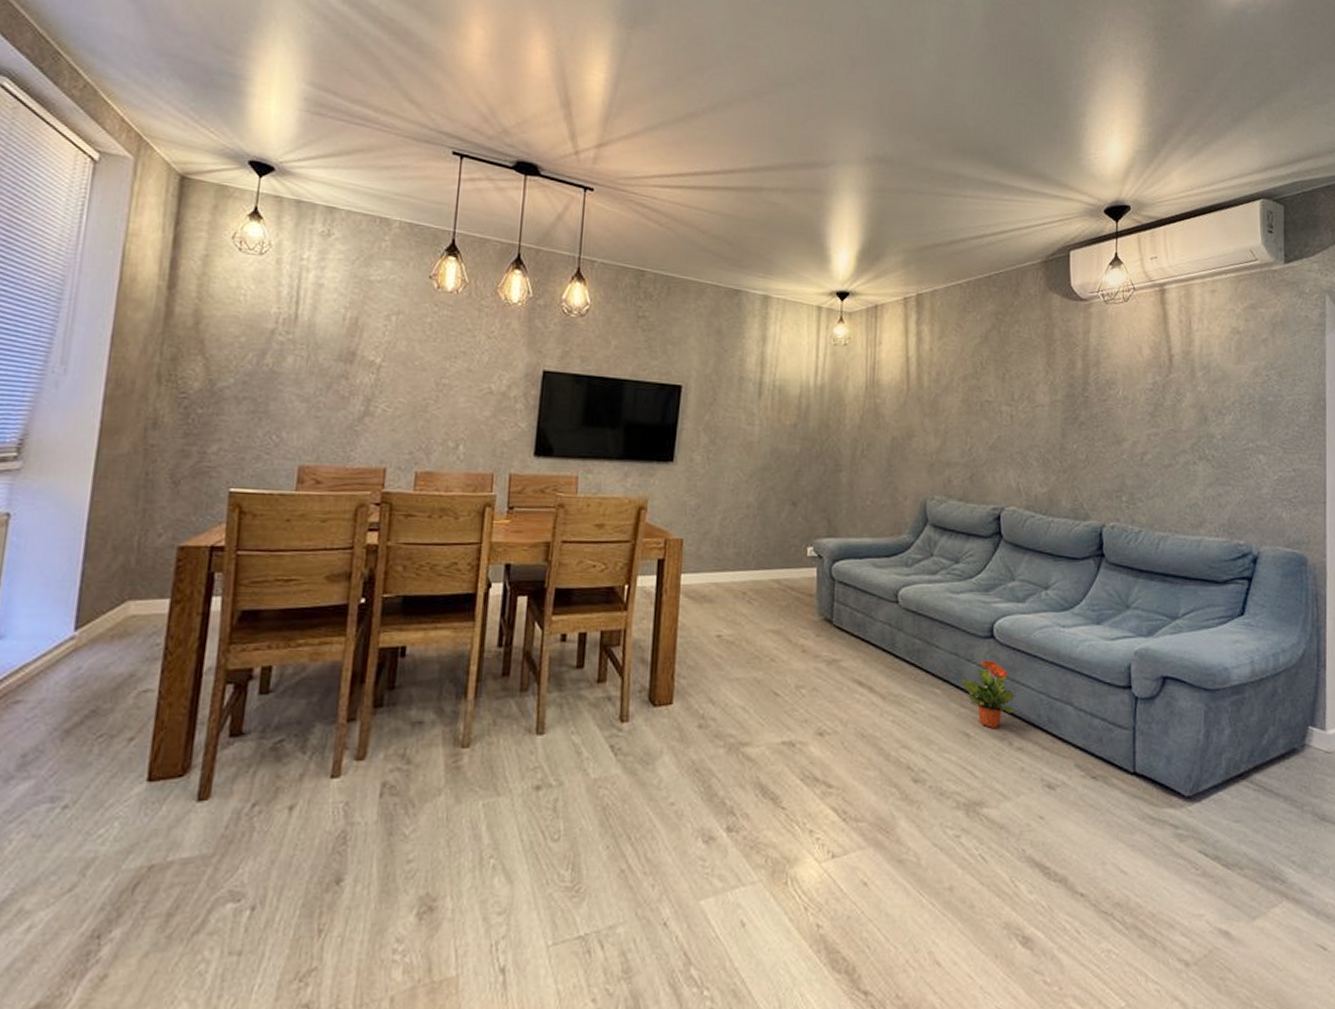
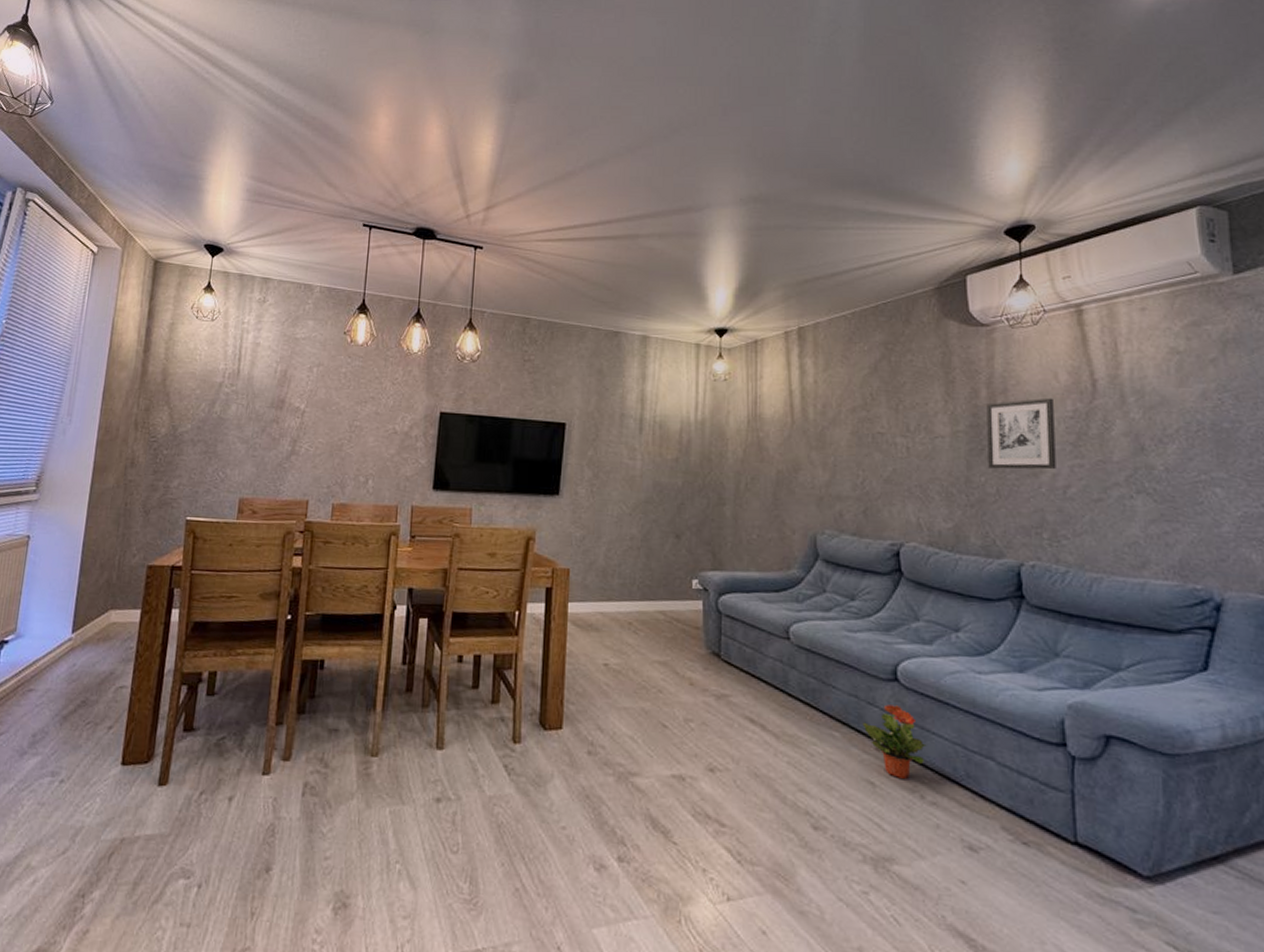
wall art: none [1080,371,1137,438] -> present [986,398,1056,470]

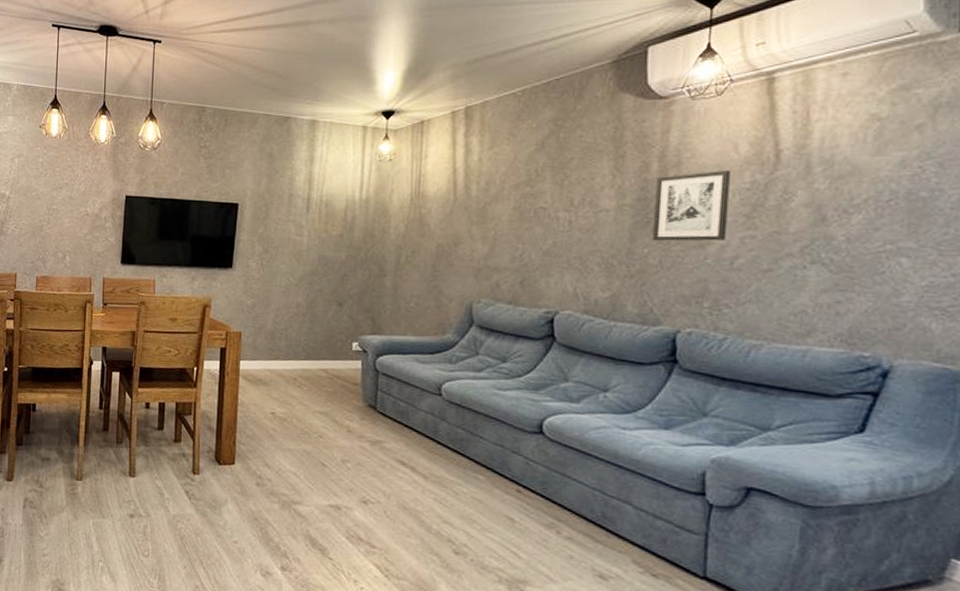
potted plant: present [862,704,927,780] -> none [506,454,567,518]

